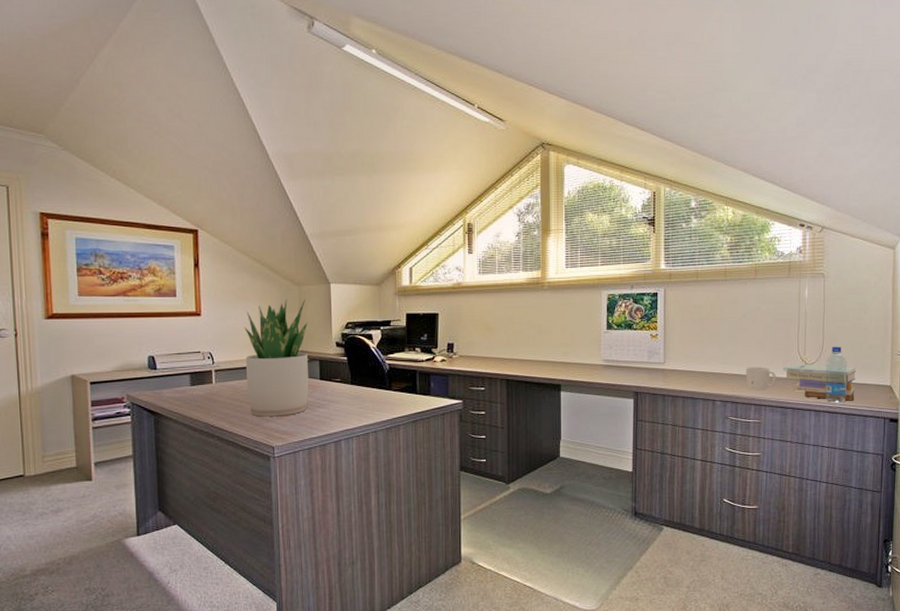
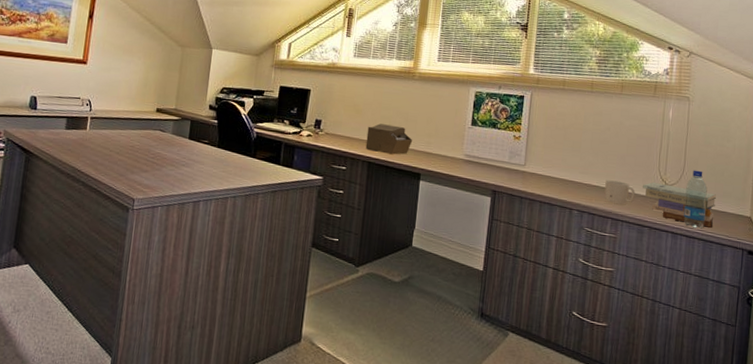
planter: present [244,299,309,417] -> none [117,58,188,170]
sewing box: none [502,339,549,369] -> present [365,123,413,155]

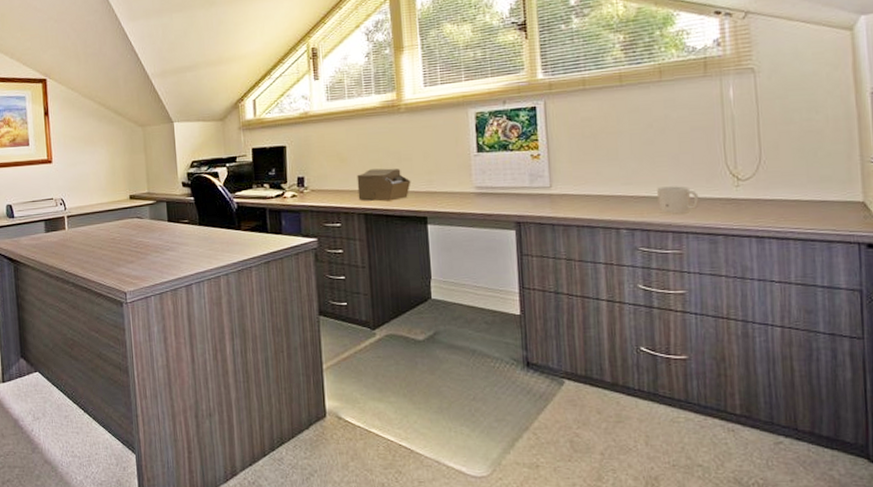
books: present [643,182,717,228] -> none [707,179,813,224]
bottle: present [683,170,708,229] -> none [766,155,800,227]

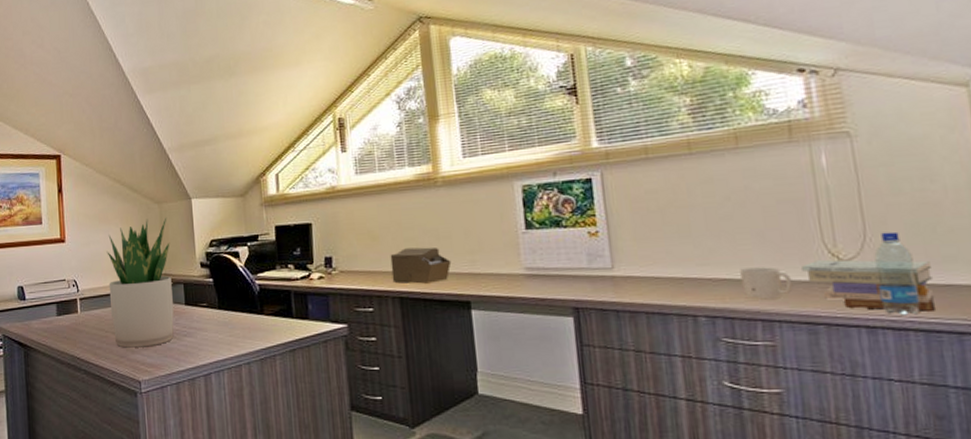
planter: none [92,140,158,262] -> present [107,217,174,348]
books: none [707,179,813,224] -> present [801,259,936,312]
bottle: none [766,155,800,227] -> present [874,231,921,316]

